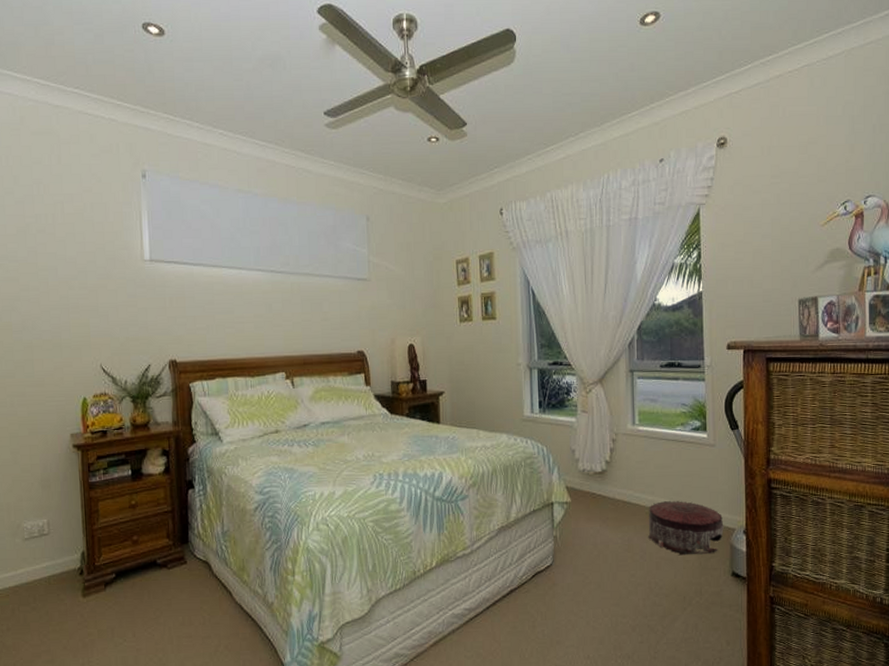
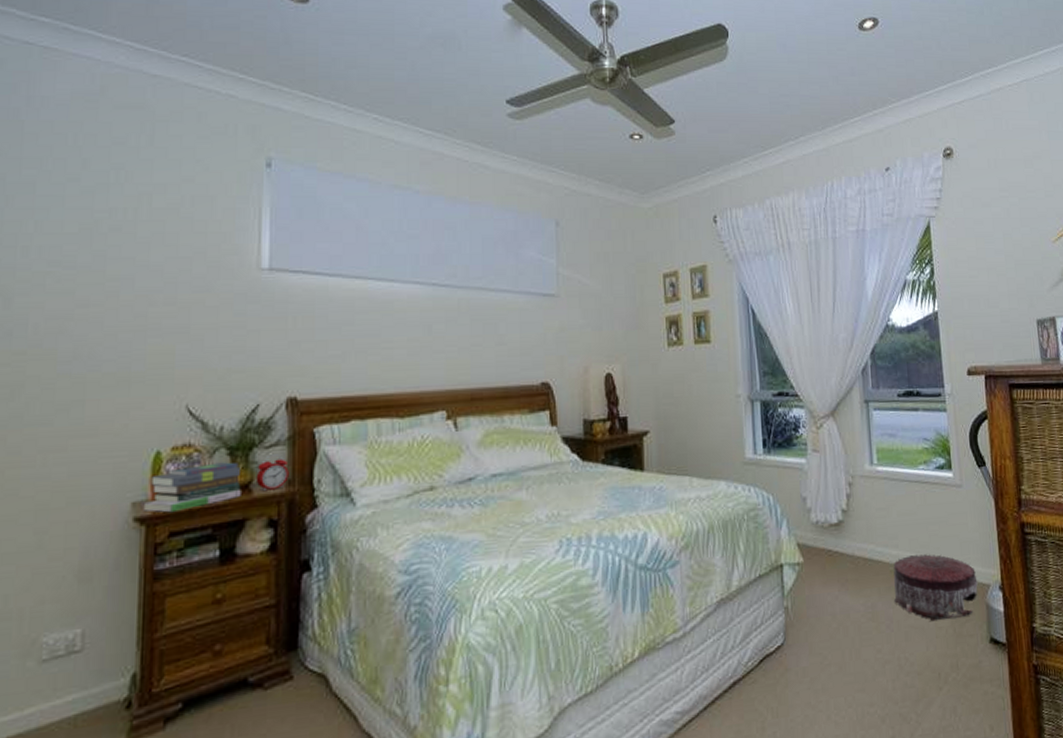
books: none [78,407,143,443] -> present [143,462,241,513]
alarm clock: none [151,402,174,430] -> present [255,454,289,492]

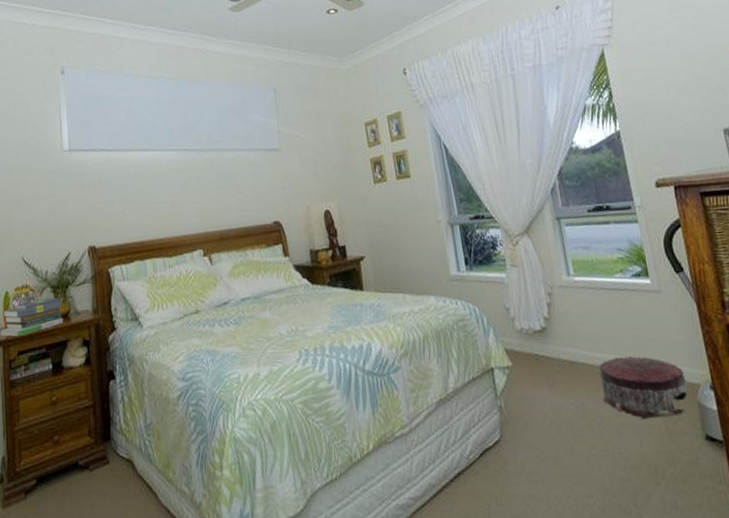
alarm clock: present [255,454,289,492] -> none [72,290,94,319]

